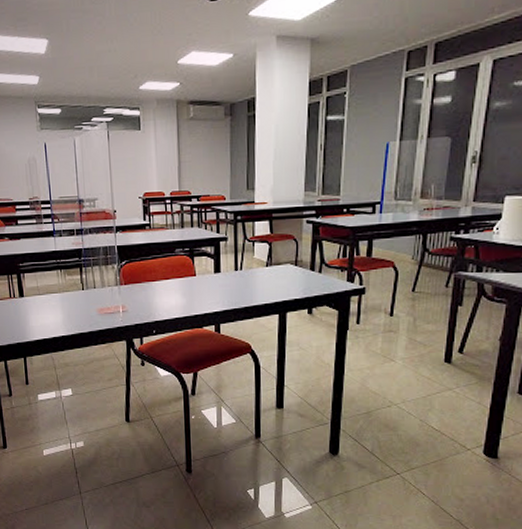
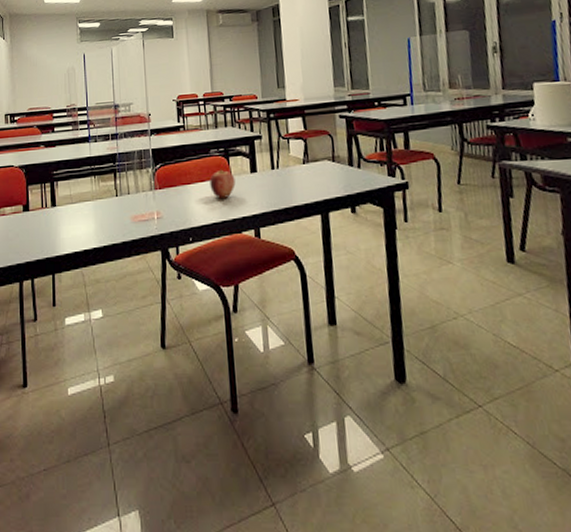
apple: none [174,268,199,296] -> present [210,169,236,199]

